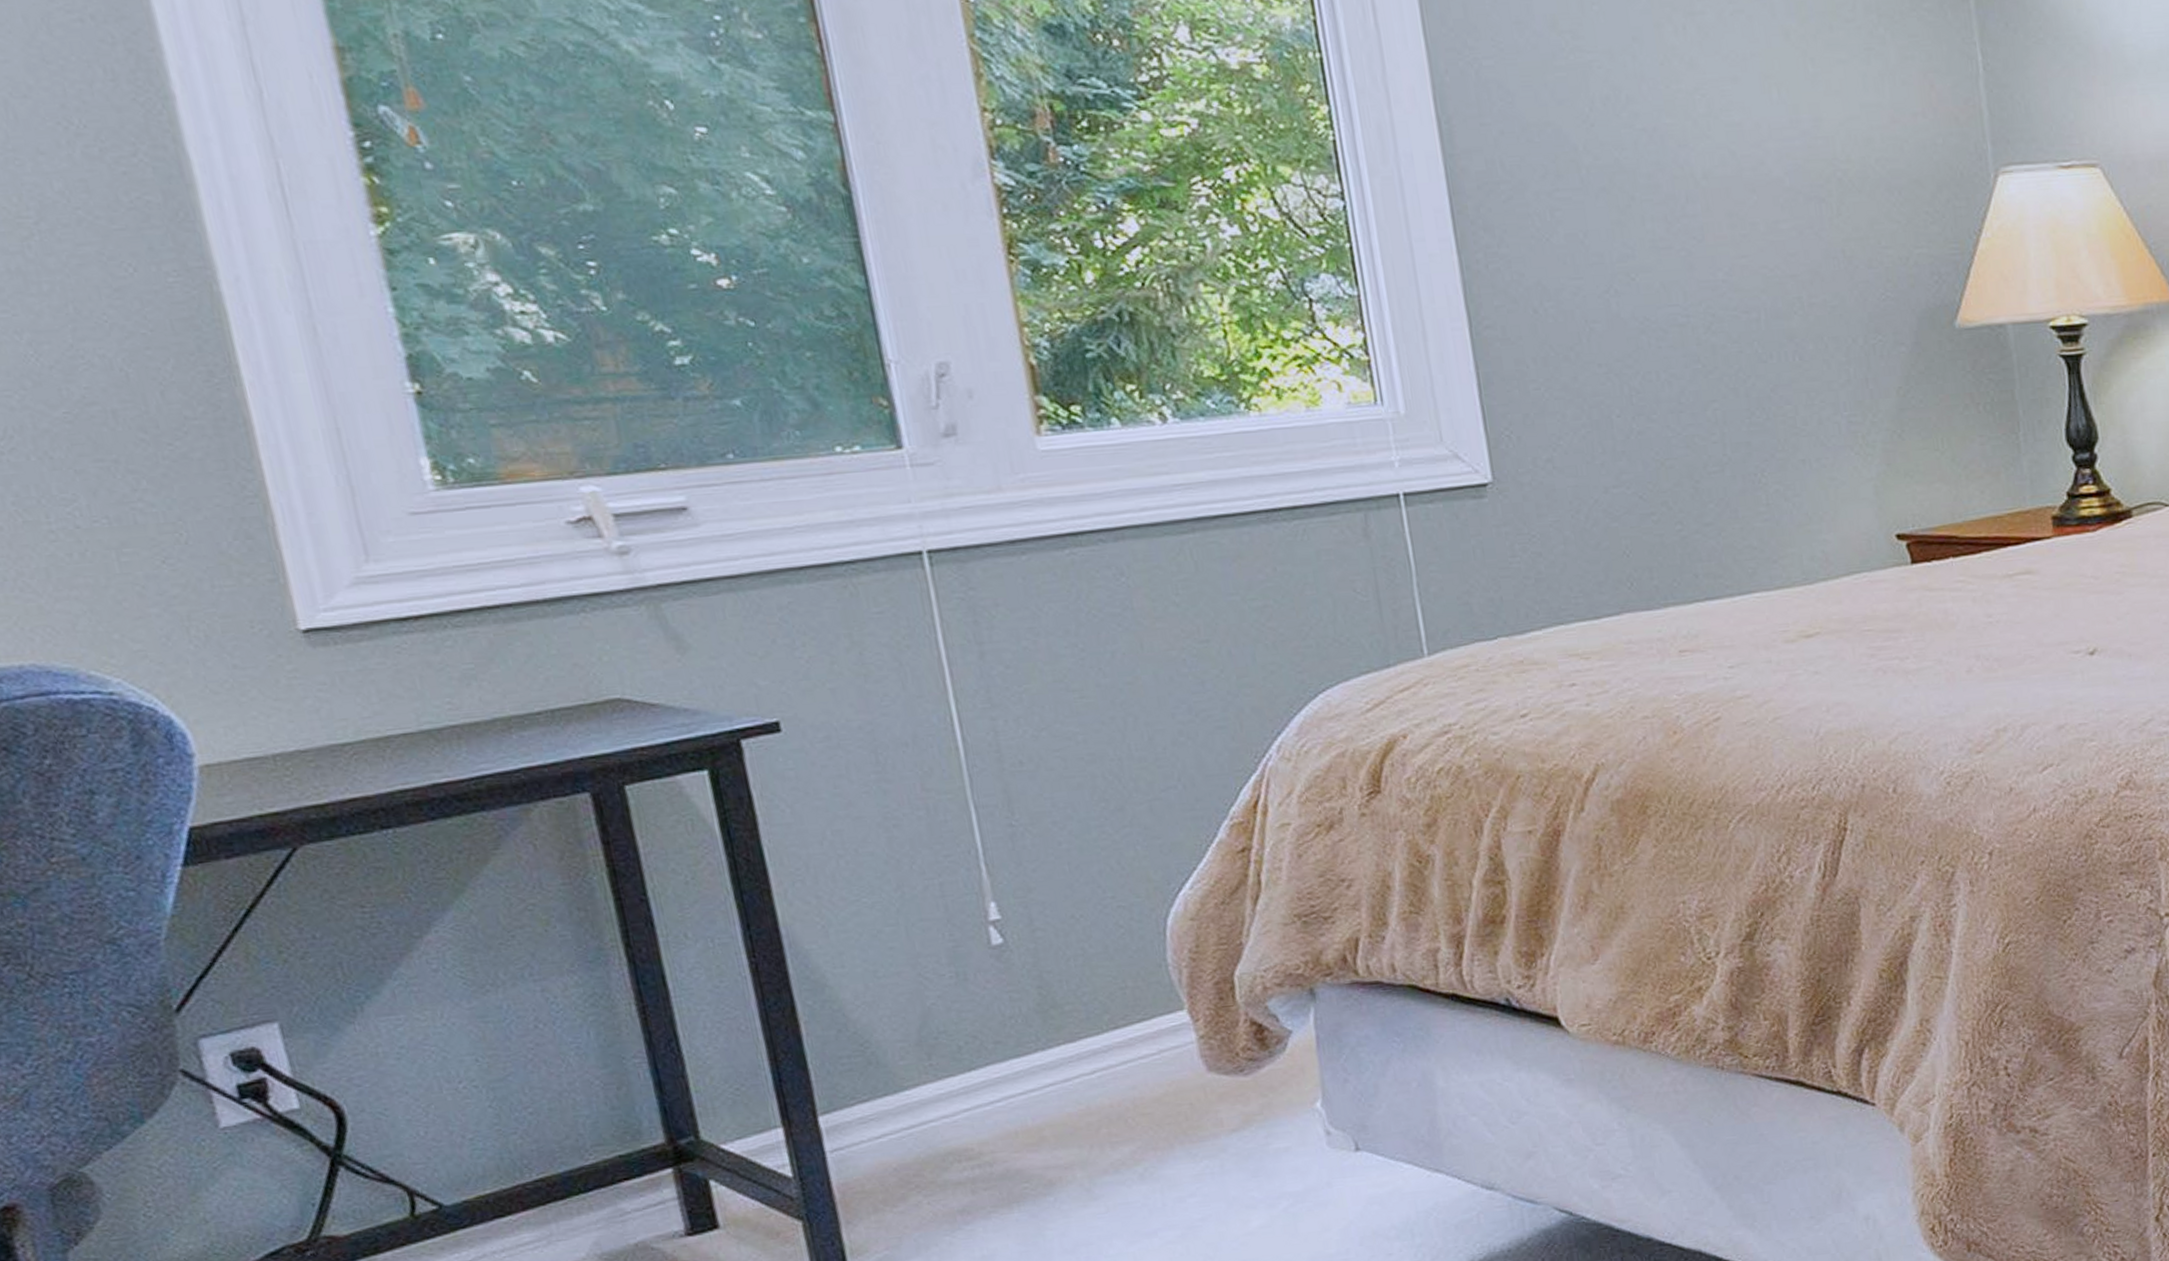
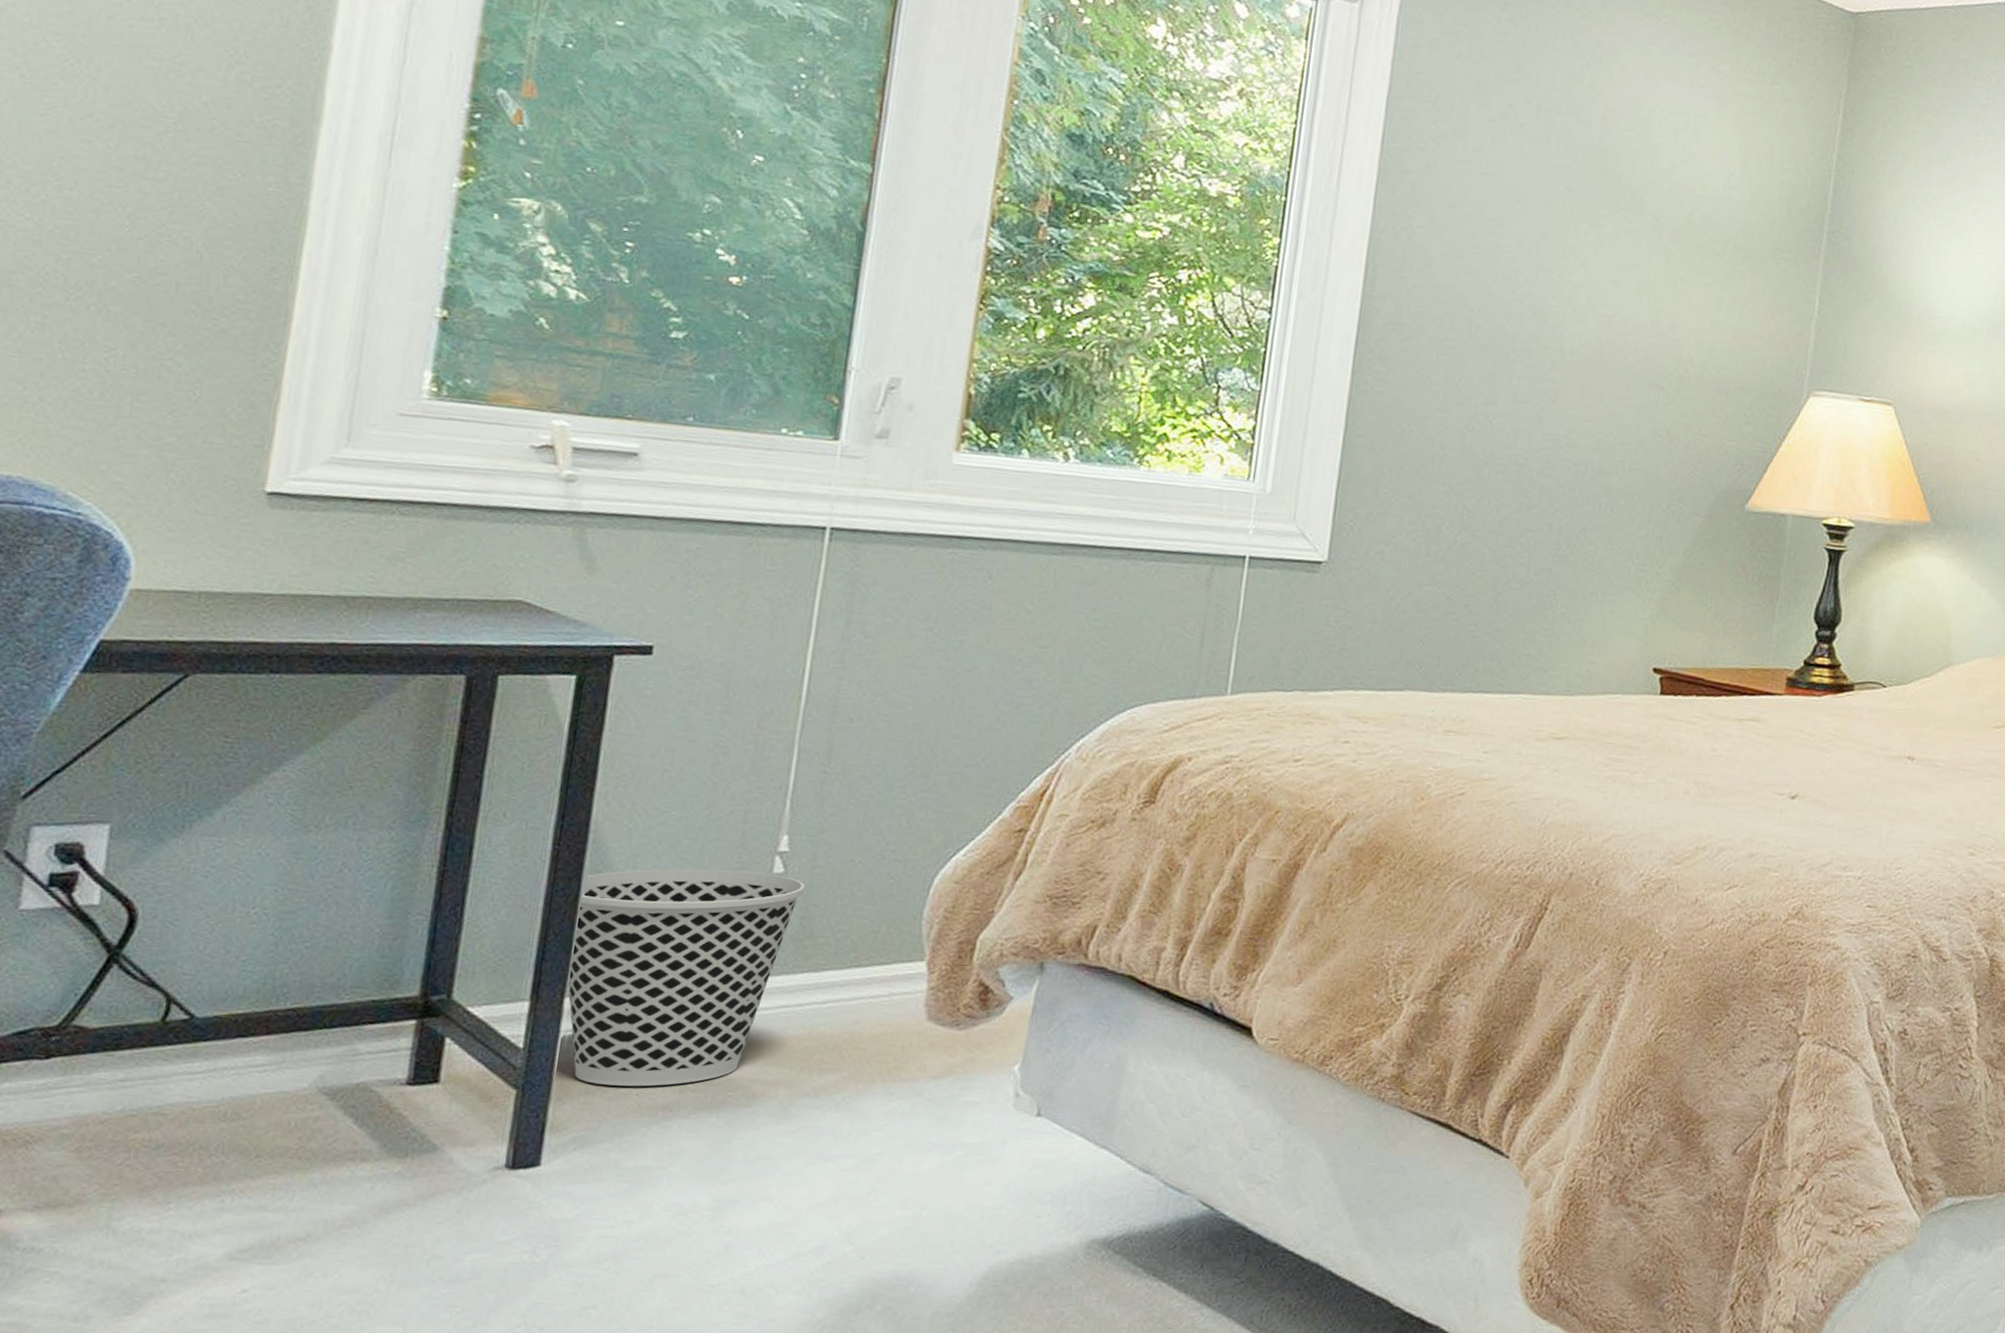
wastebasket: none [795,946,1032,1201] -> present [567,869,805,1087]

